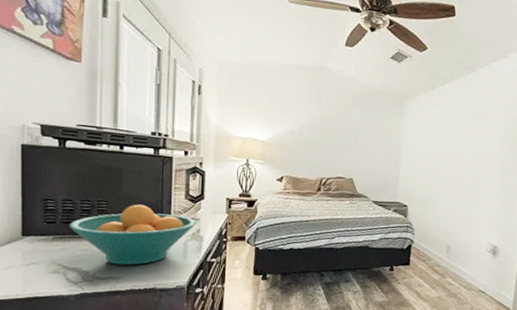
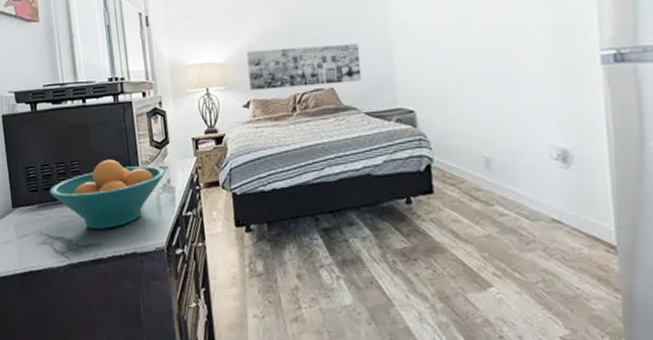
wall art: none [285,136,378,178] -> present [247,43,362,91]

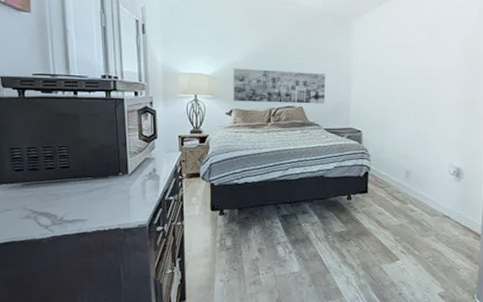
fruit bowl: present [49,159,166,230] -> none [34,147,152,208]

